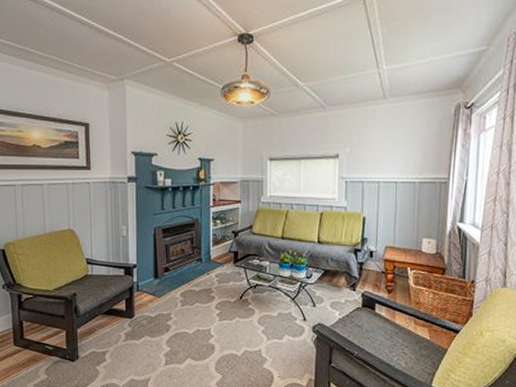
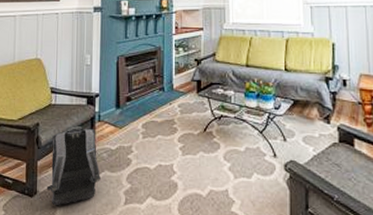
backpack: none [88,296,141,368] -> present [46,126,100,205]

